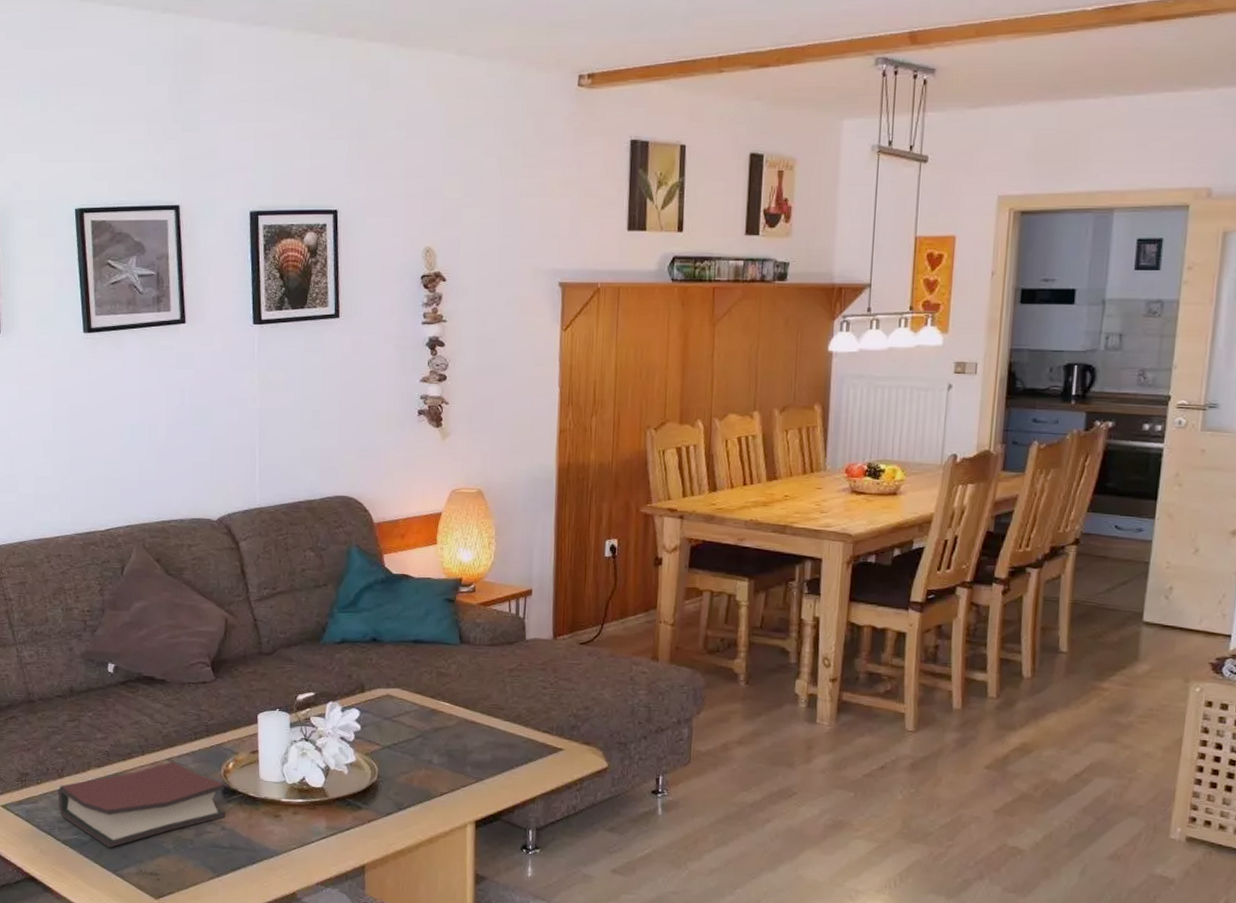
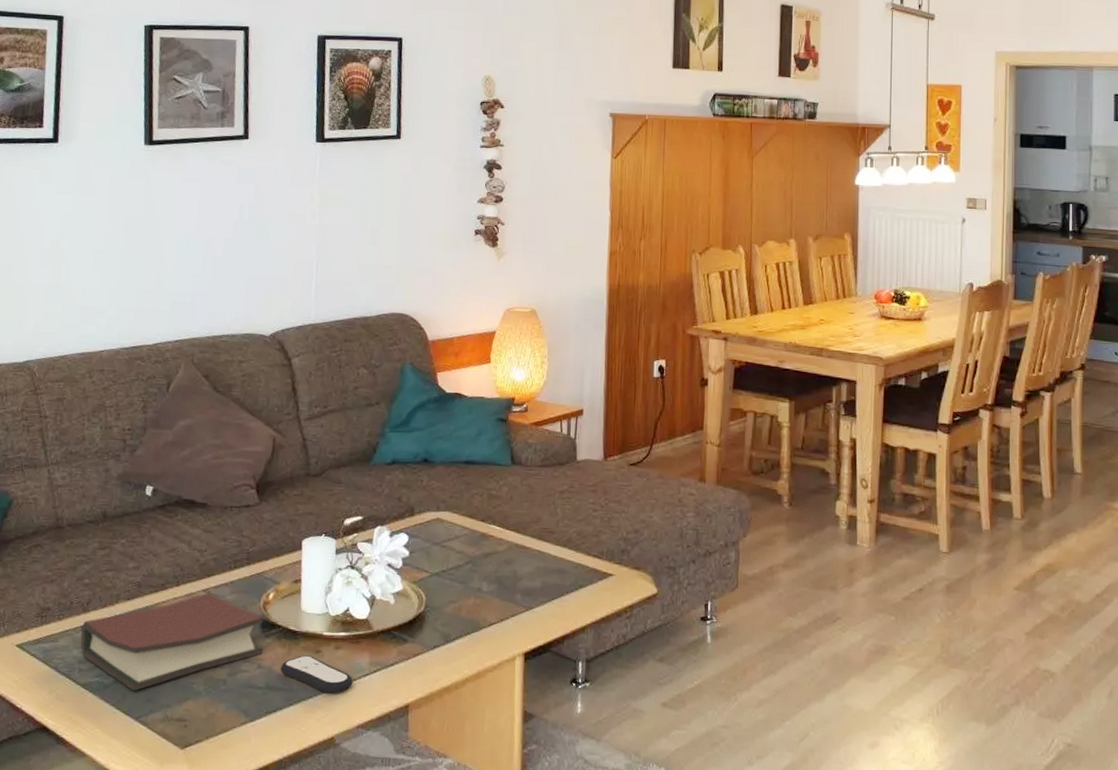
remote control: none [243,819,311,854] -> present [281,655,353,694]

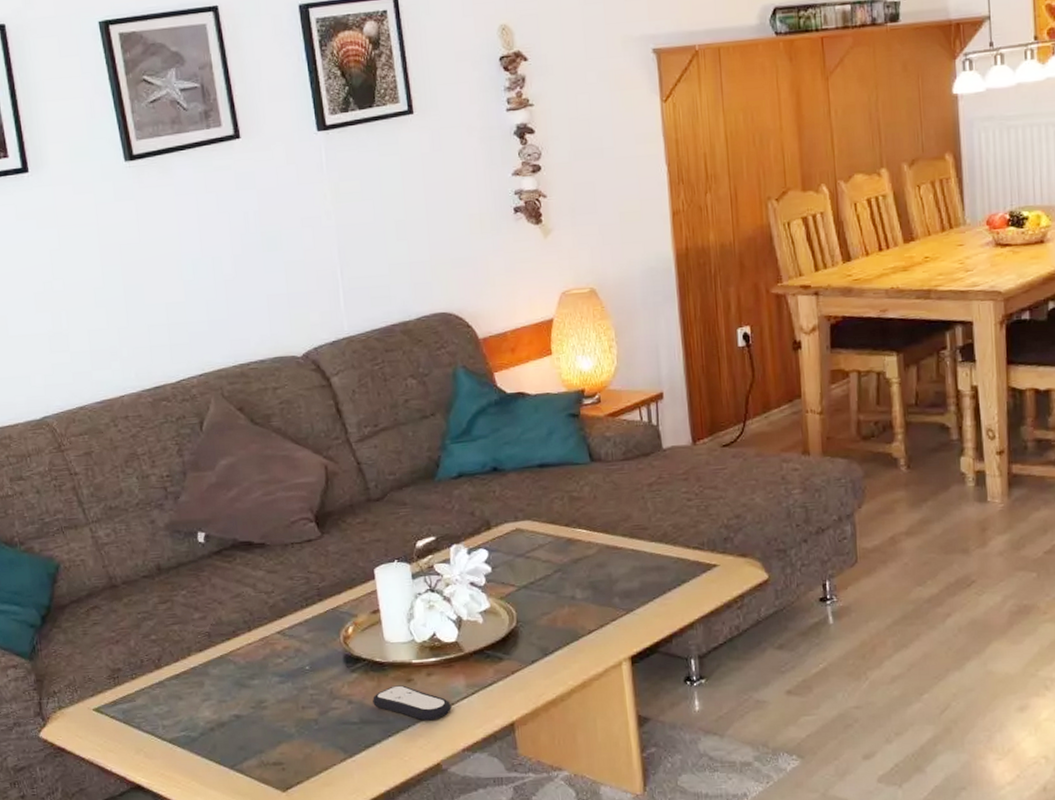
hardback book: present [80,592,264,691] -> none [156,634,351,740]

